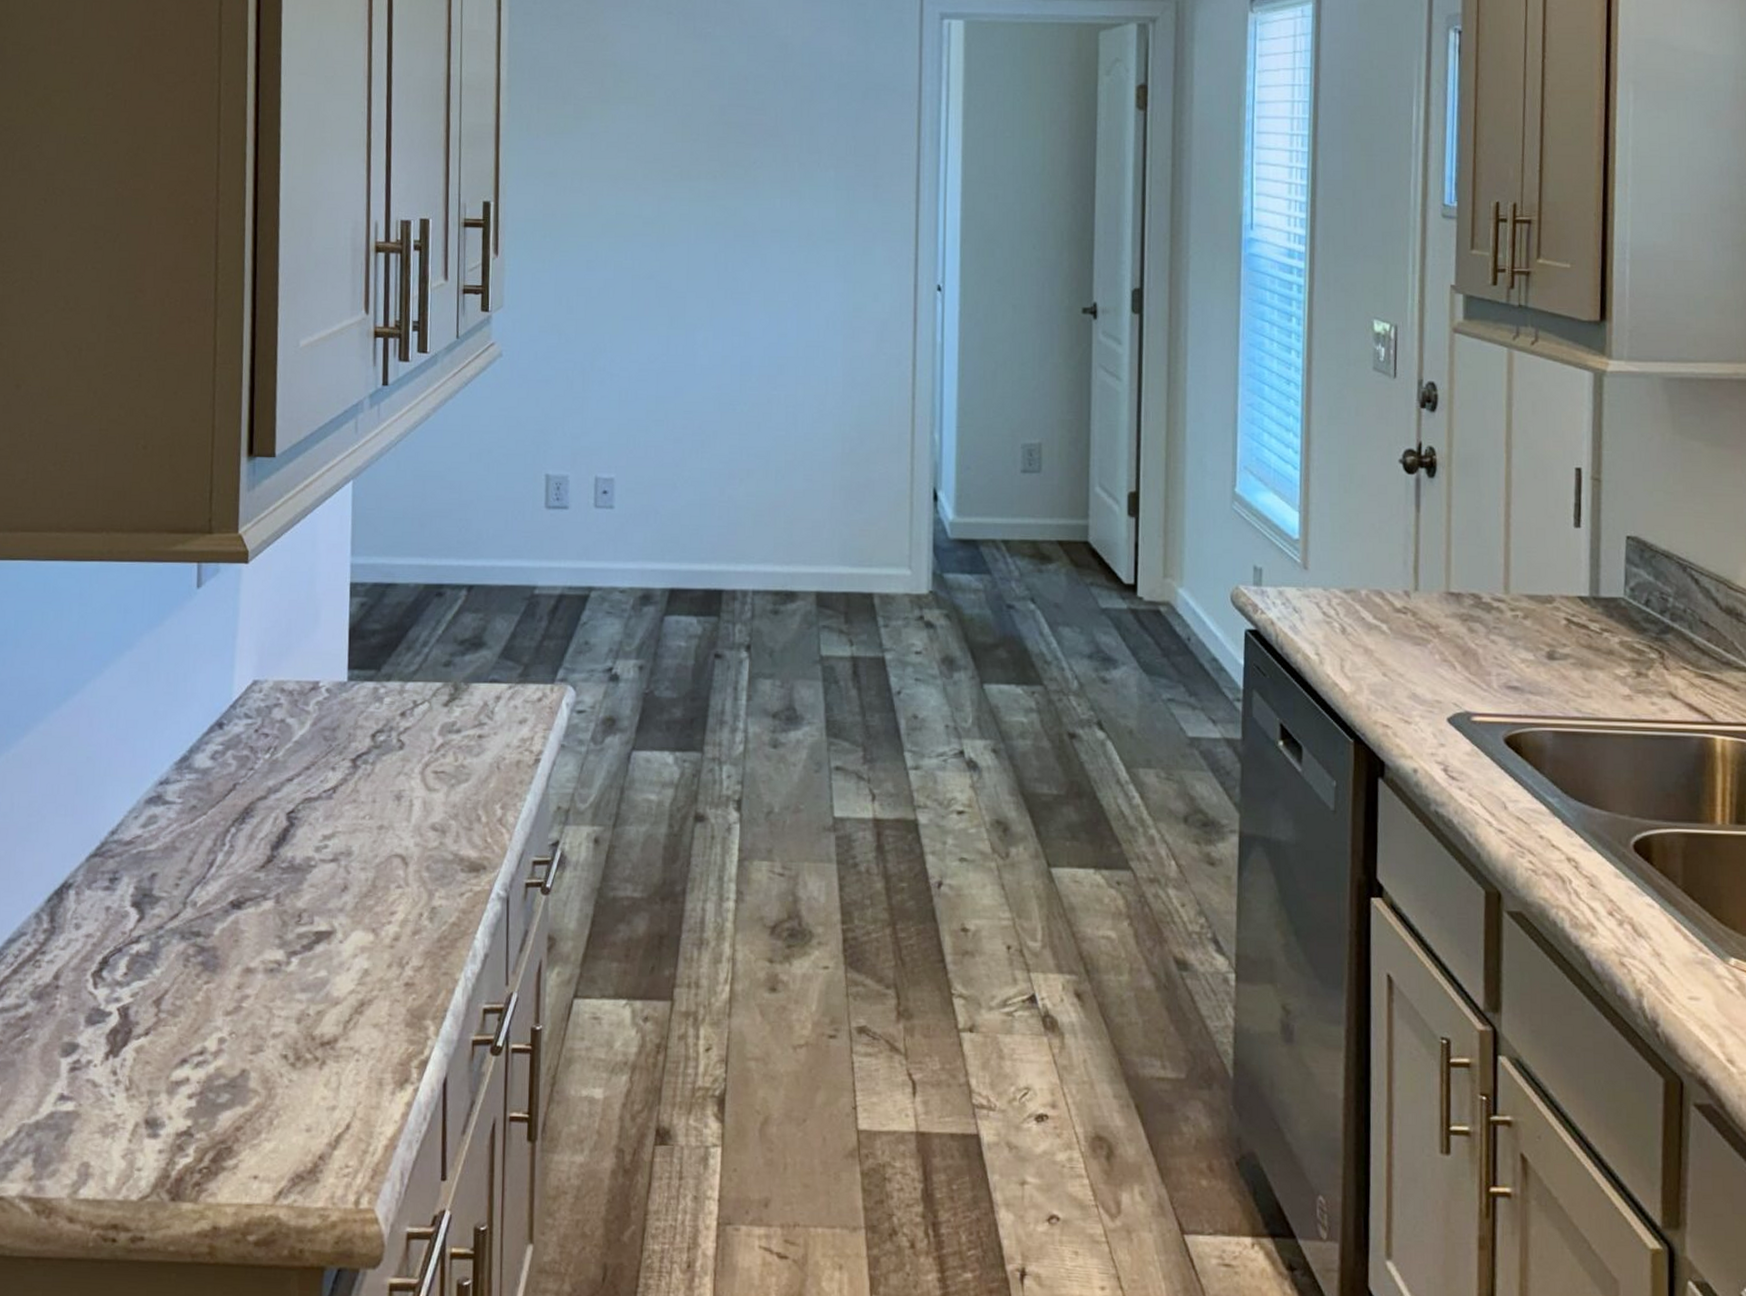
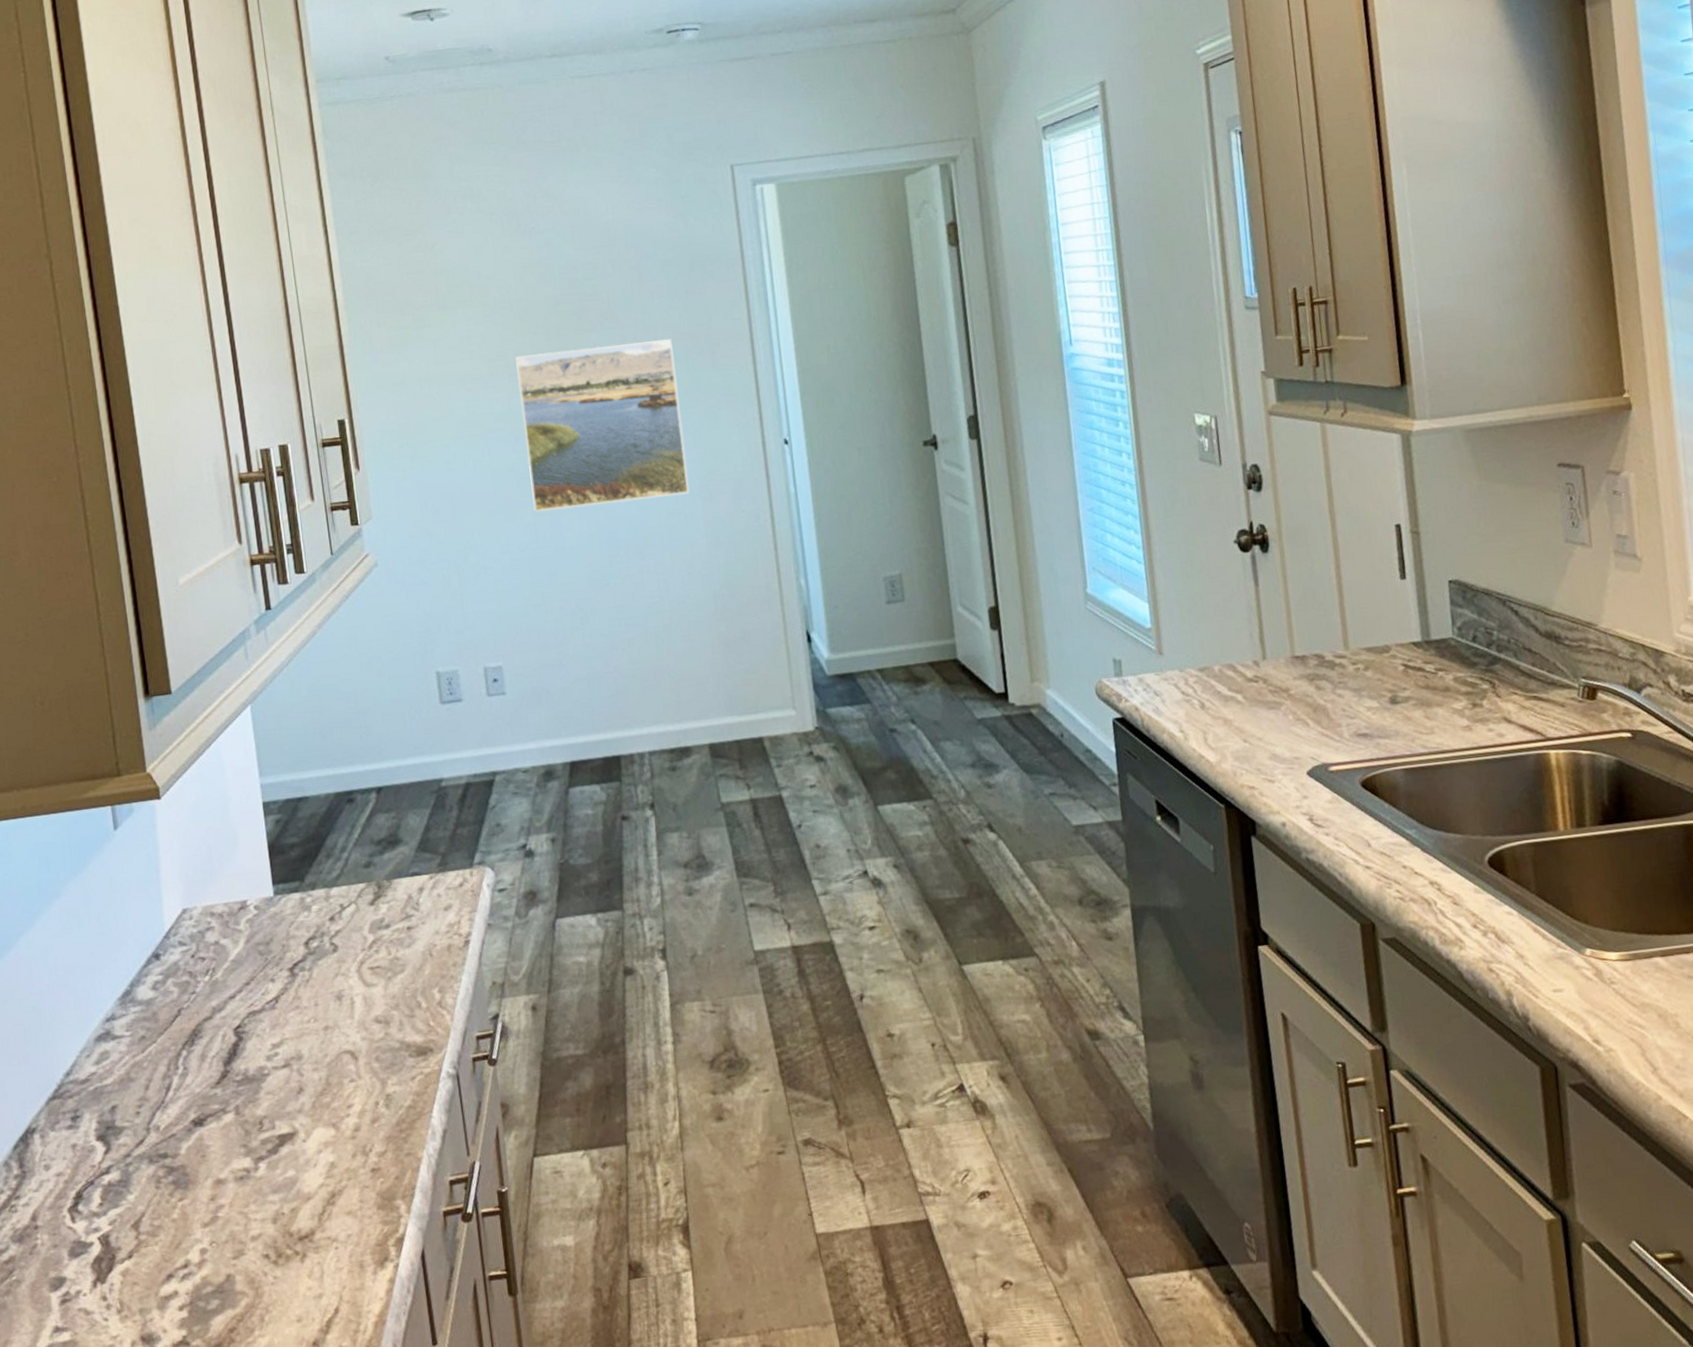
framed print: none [669,162,835,328] -> present [516,339,689,512]

